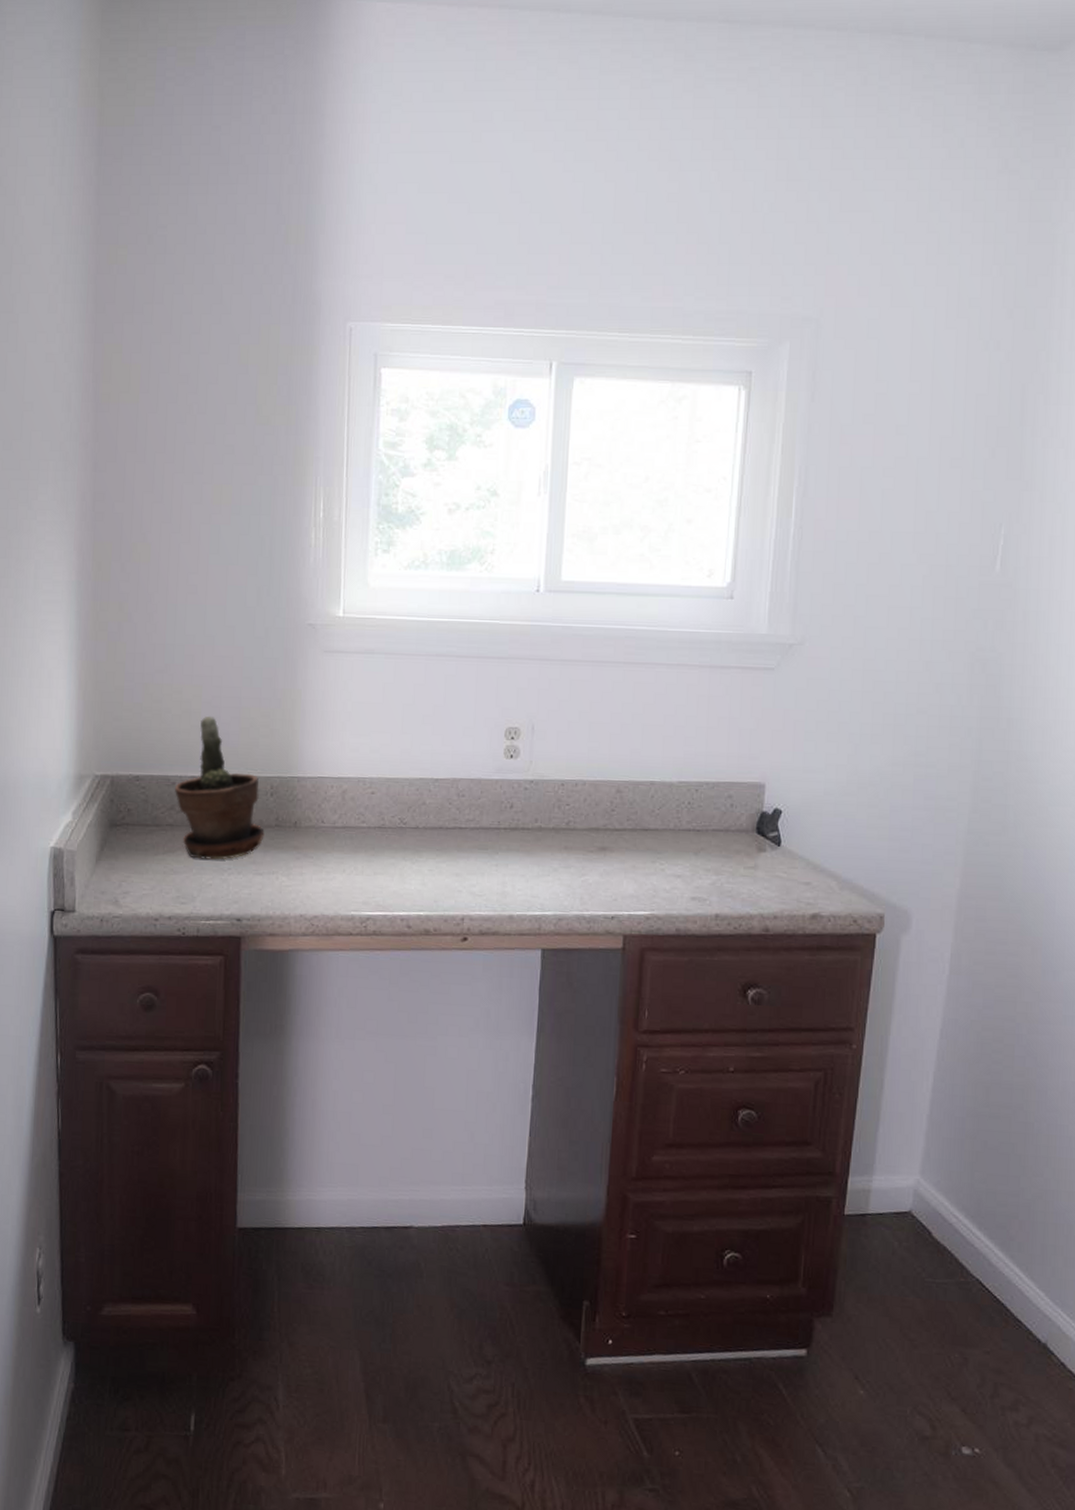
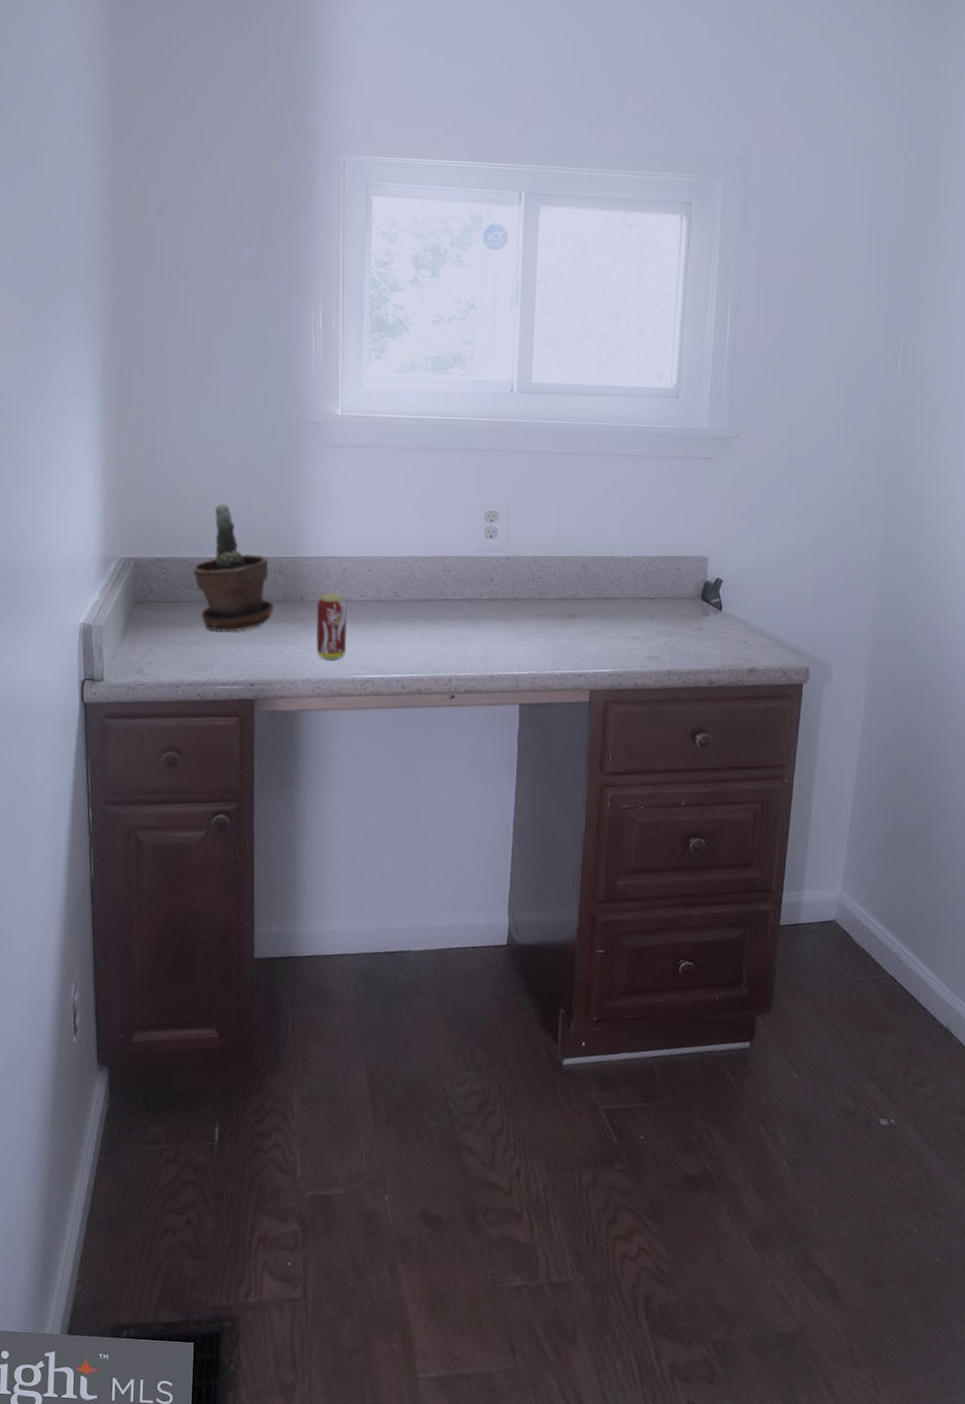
beverage can: none [311,819,347,894] -> present [316,593,348,660]

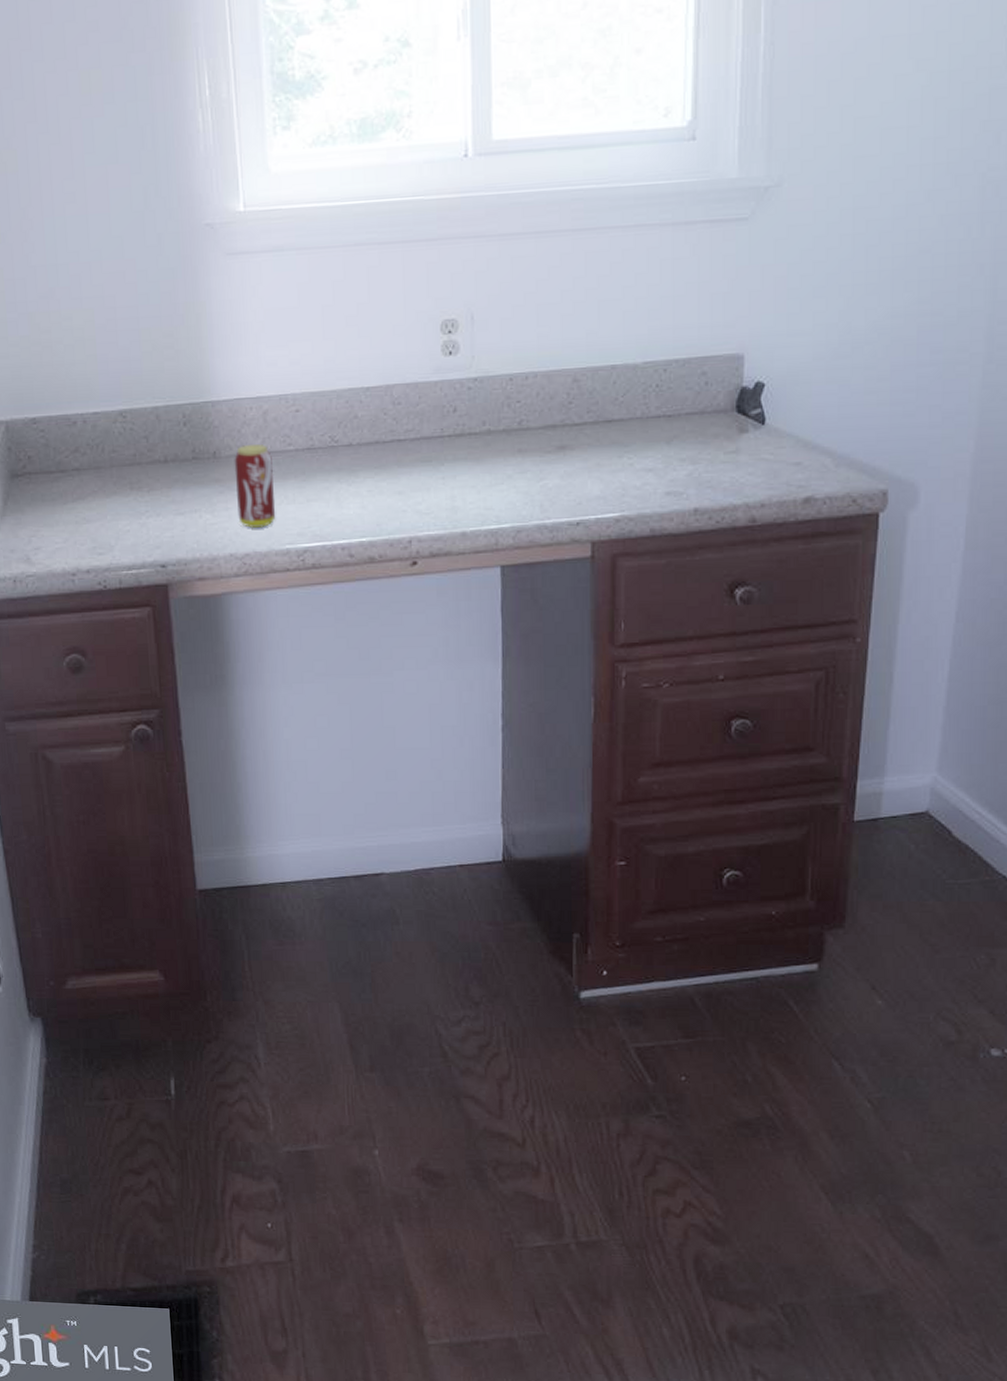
potted plant: present [193,503,274,632] -> none [77,342,182,504]

